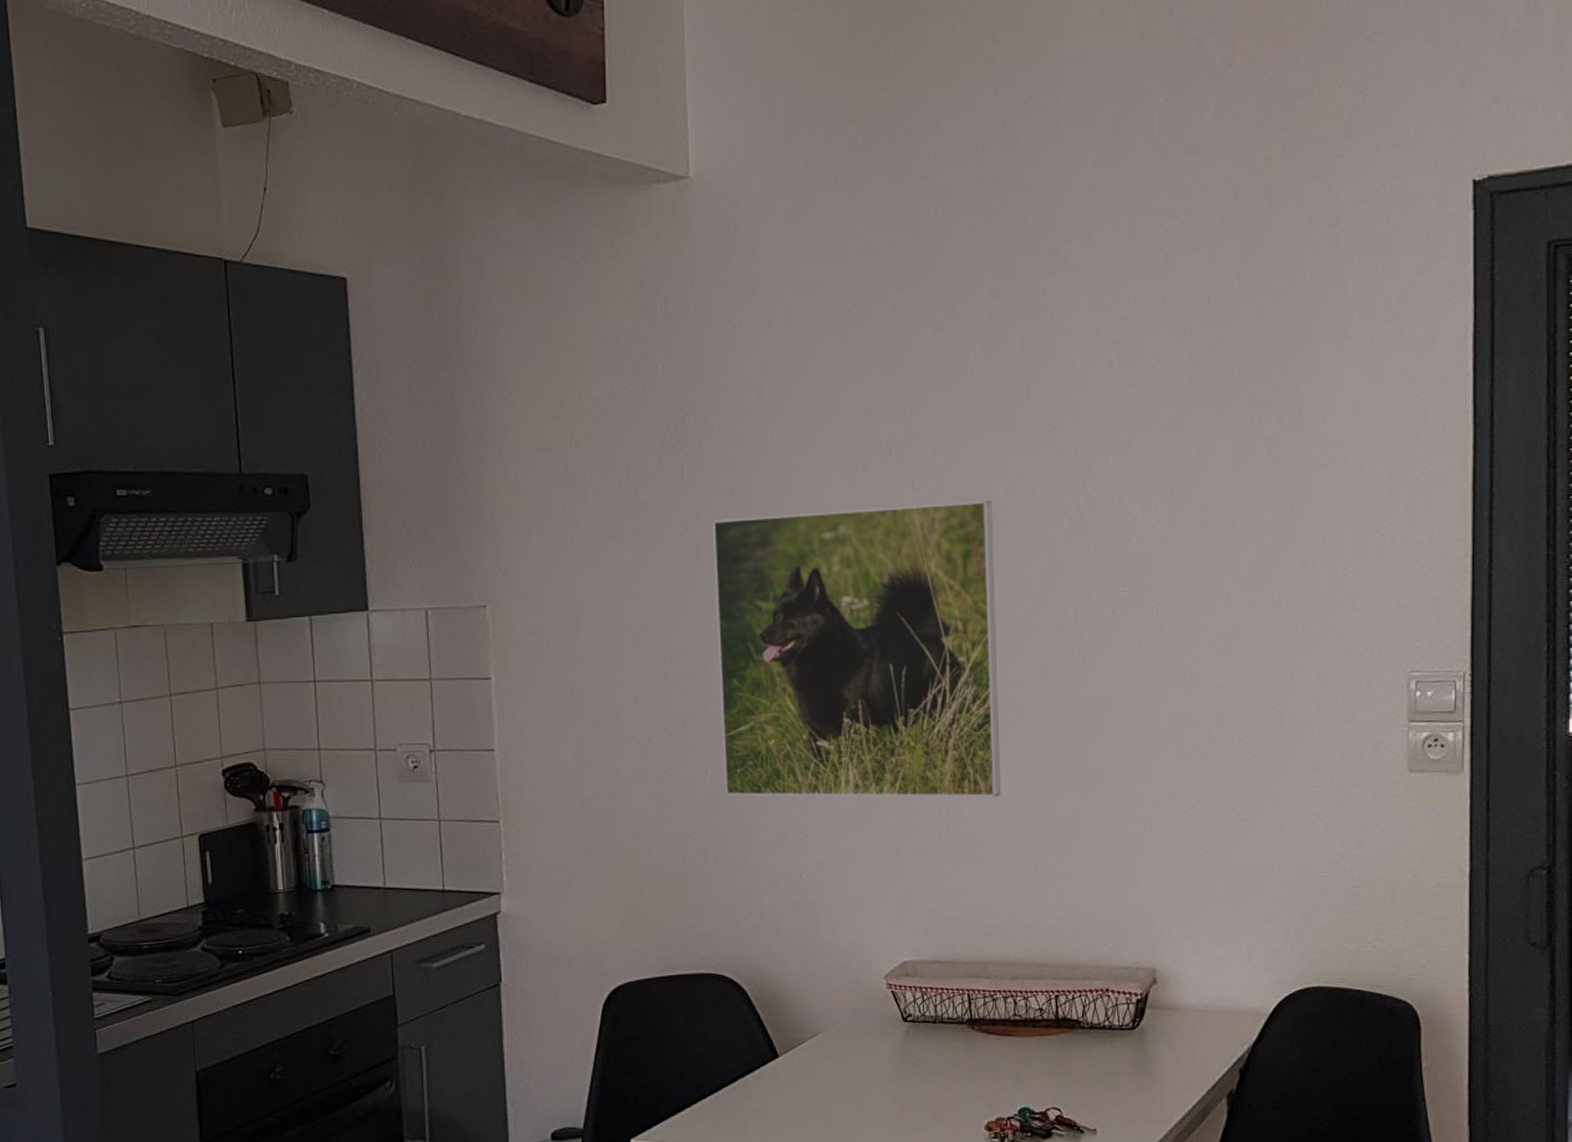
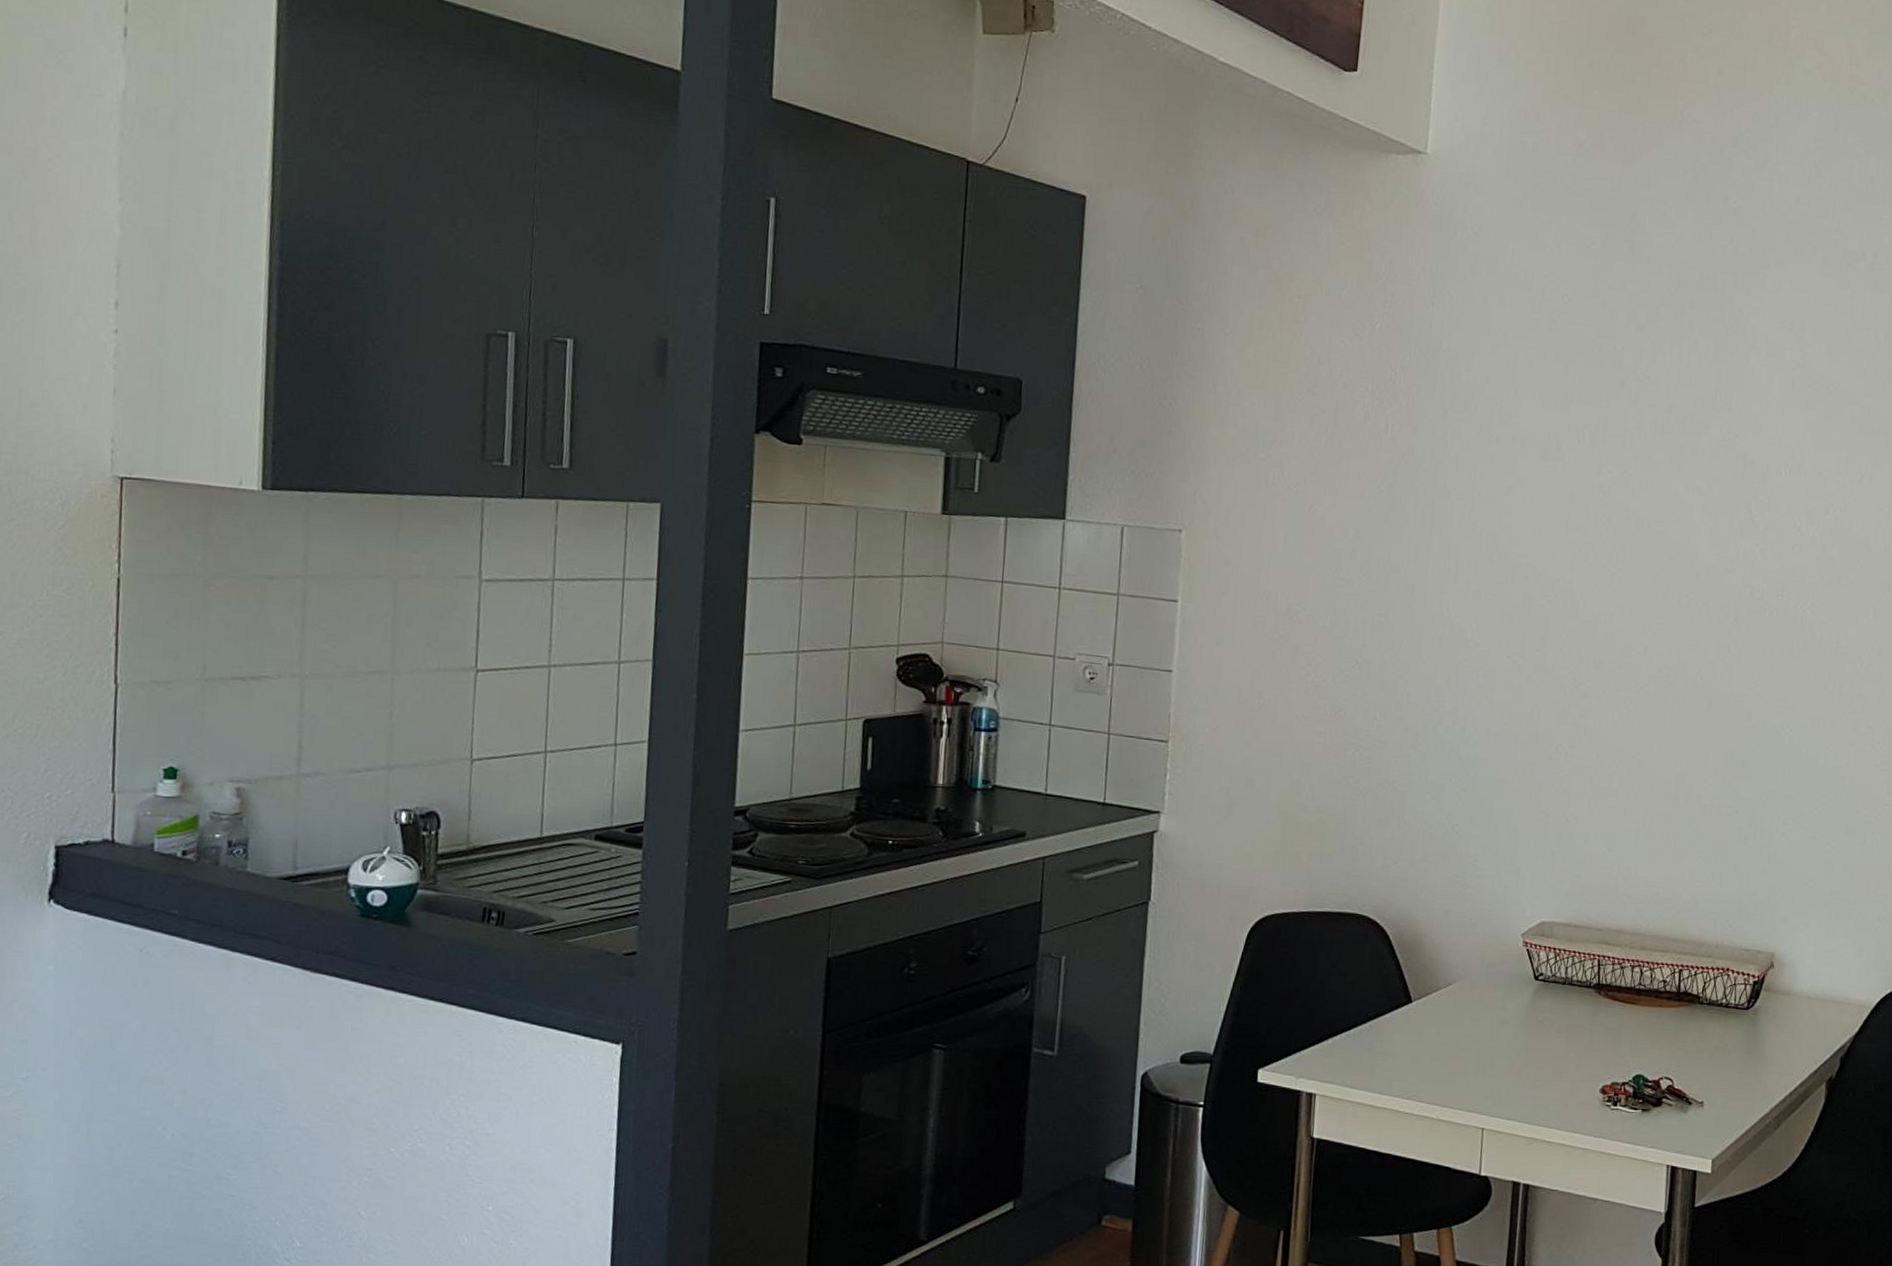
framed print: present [713,499,1002,798] -> none [1391,477,1672,775]

